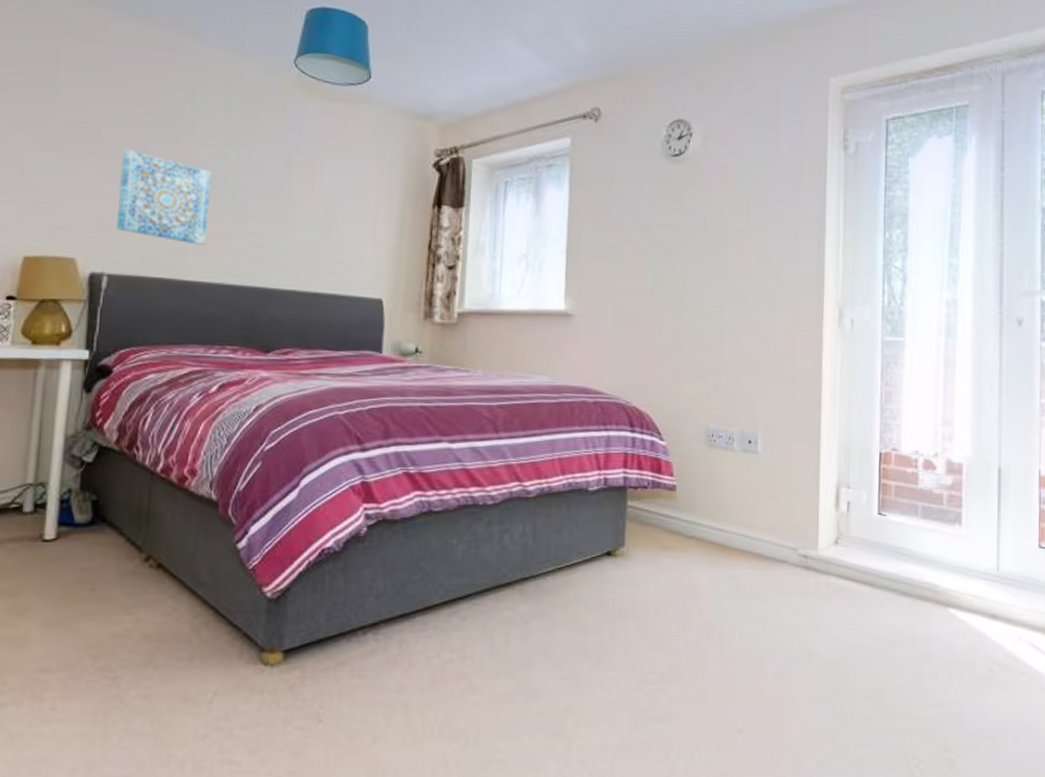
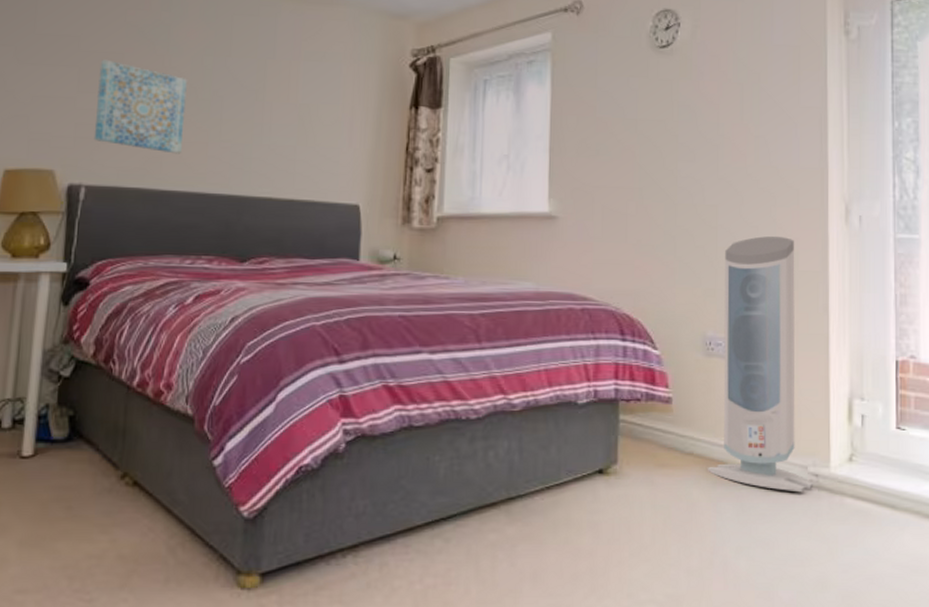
air purifier: none [706,336,803,571] -> present [707,236,814,492]

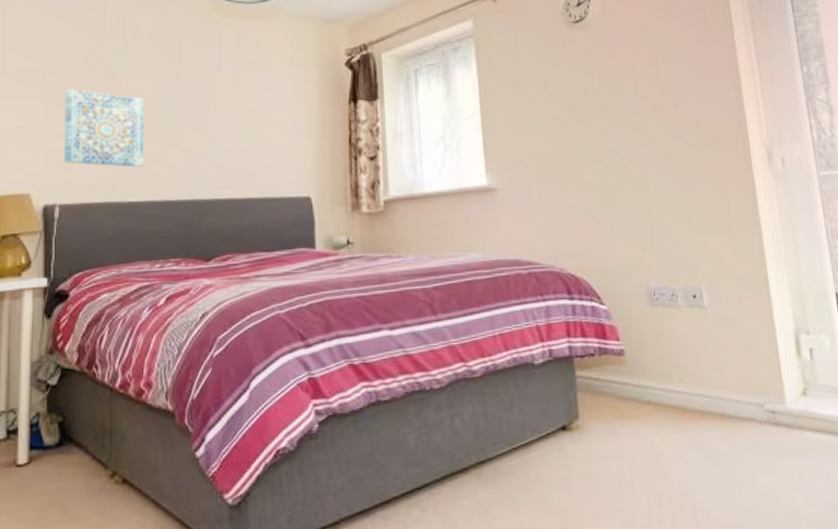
air purifier: present [707,236,814,492] -> none [658,185,772,431]

